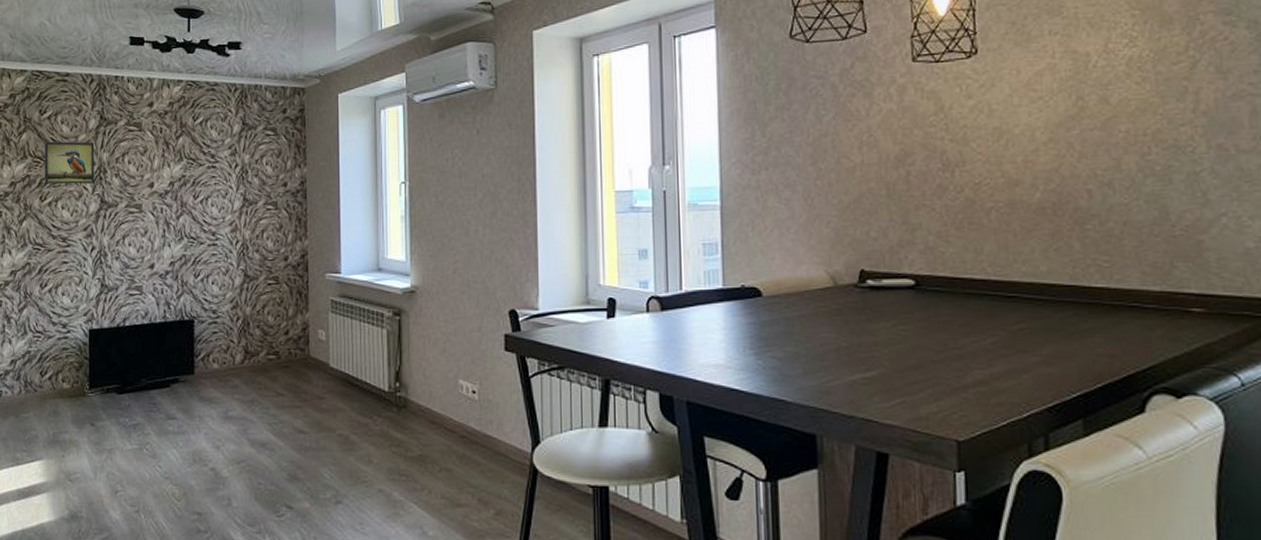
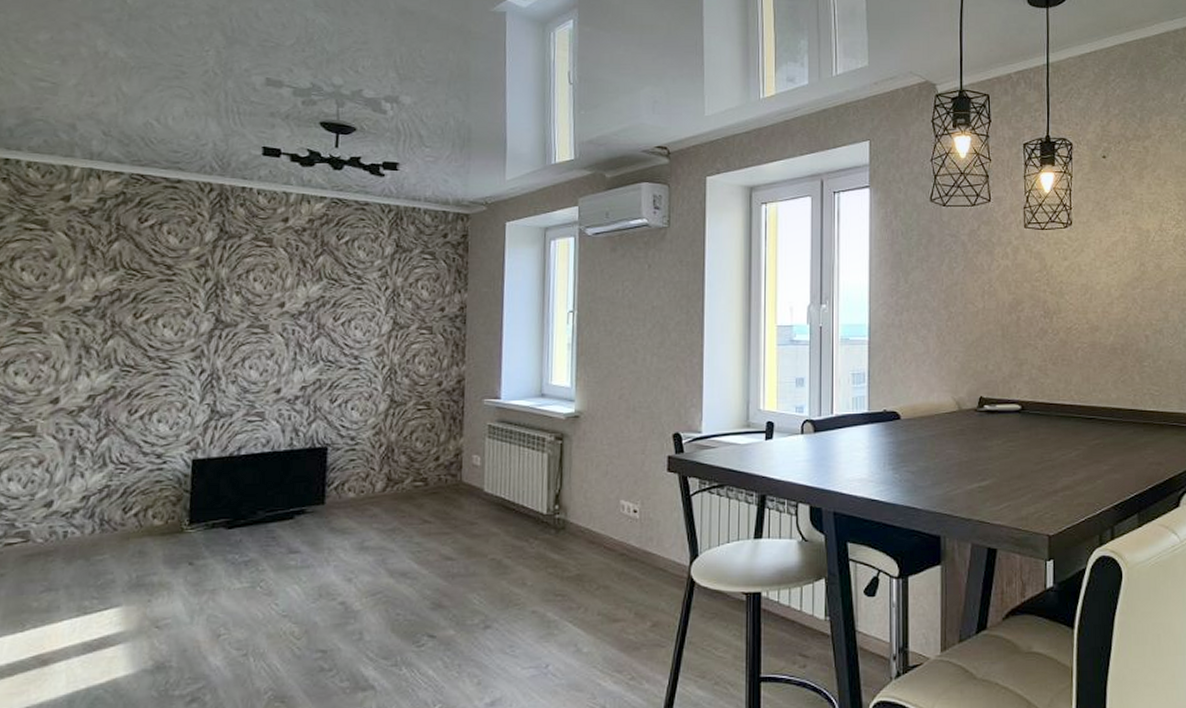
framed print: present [44,141,95,185] -> none [141,252,211,301]

